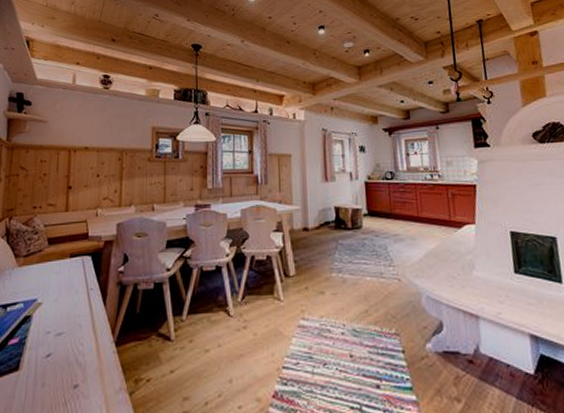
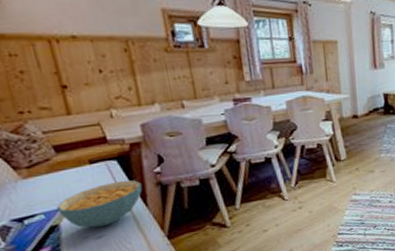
cereal bowl: none [35,276,105,324] -> present [56,180,143,228]

